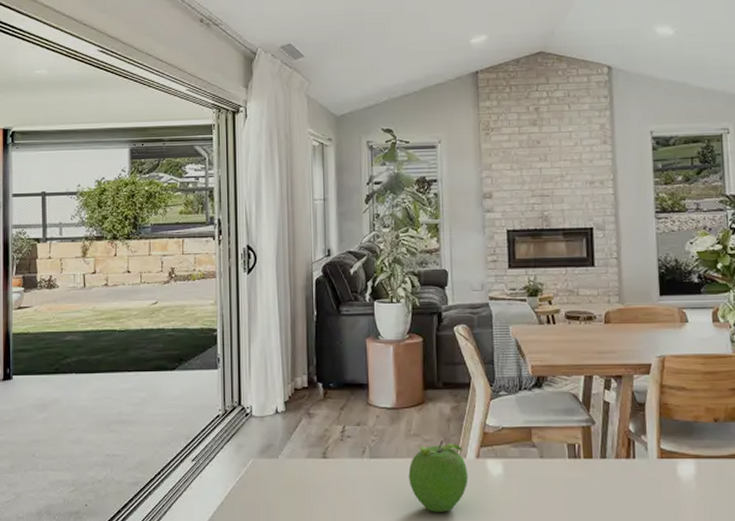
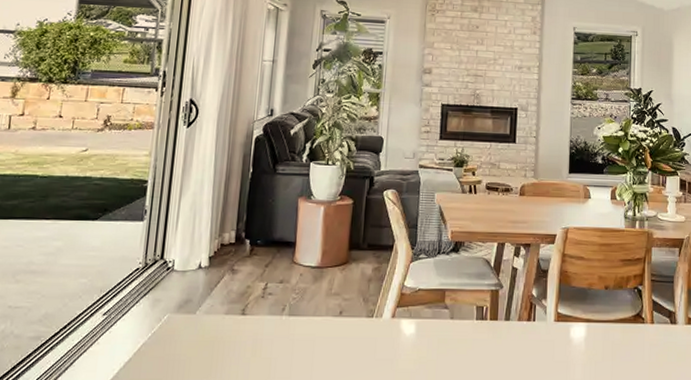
fruit: present [408,439,469,512] -> none [324,299,383,370]

